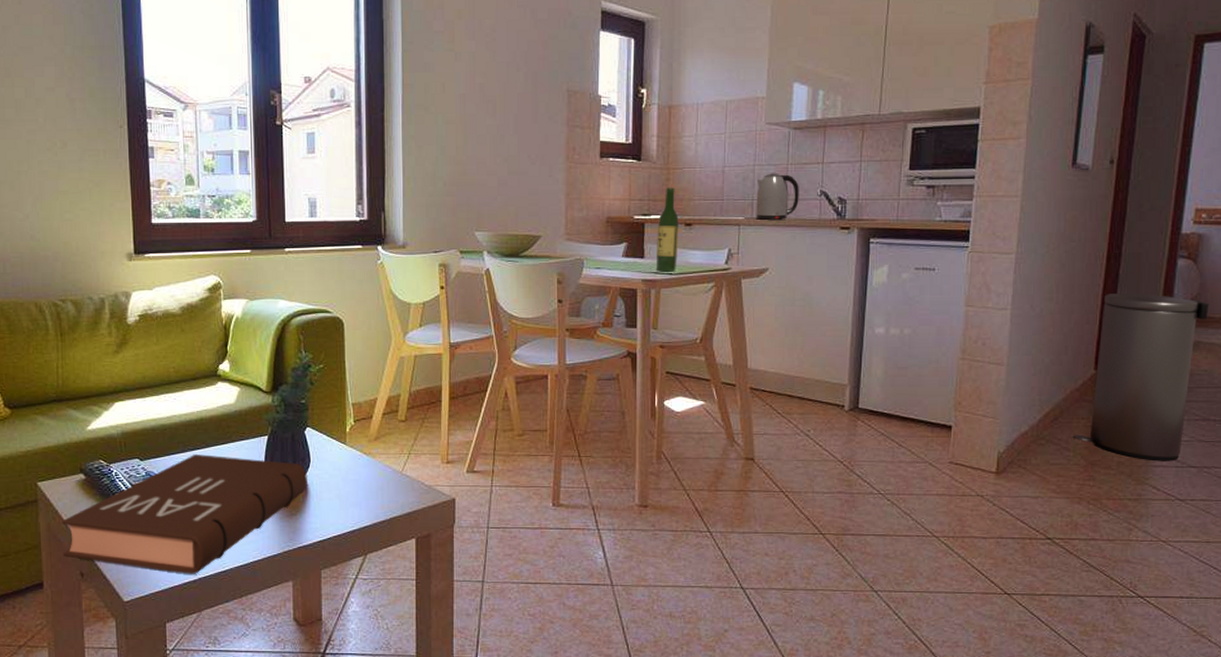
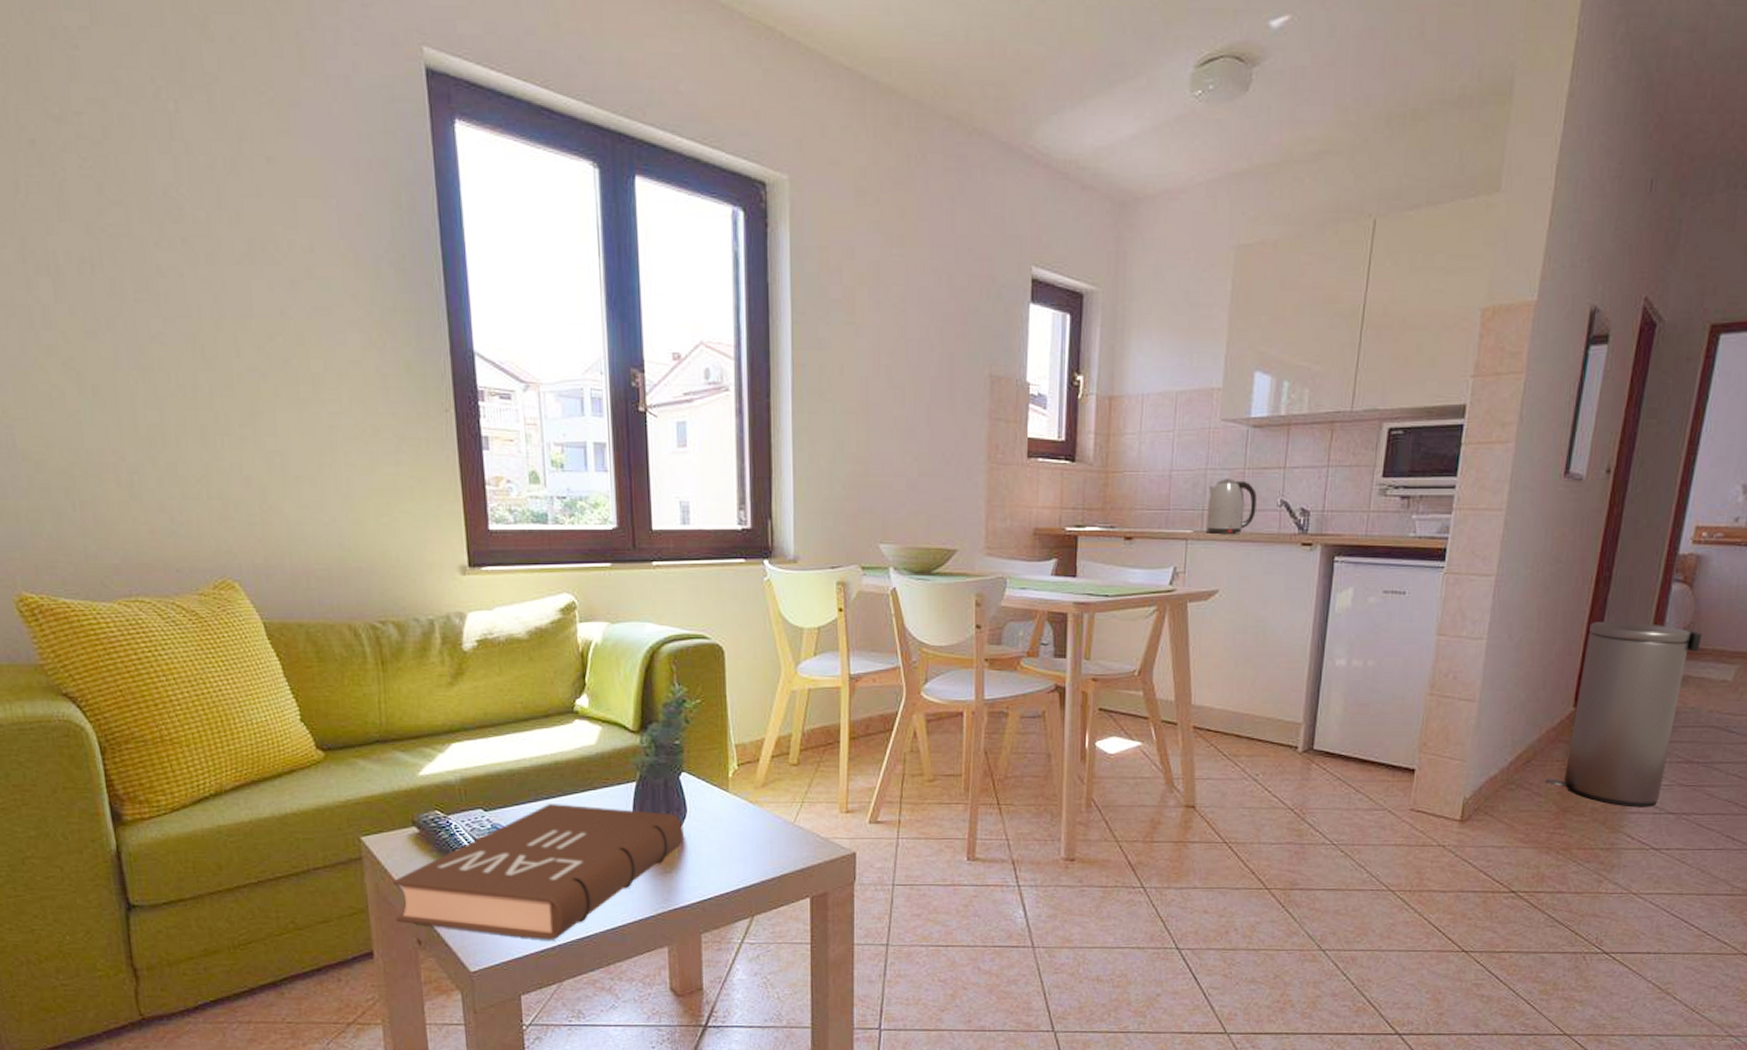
wine bottle: present [656,187,679,272] -> none [1089,494,1118,593]

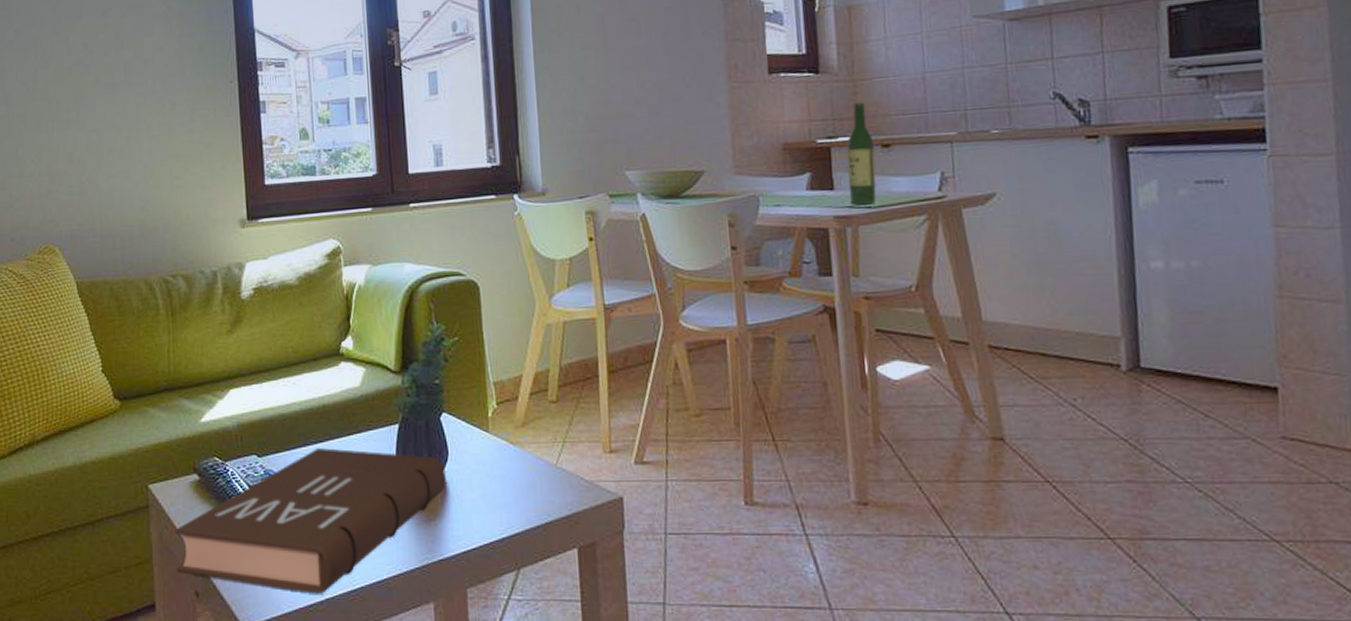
wine bottle: none [1089,494,1118,593] -> present [847,102,877,206]
kettle: present [1206,479,1257,533] -> none [969,75,1027,134]

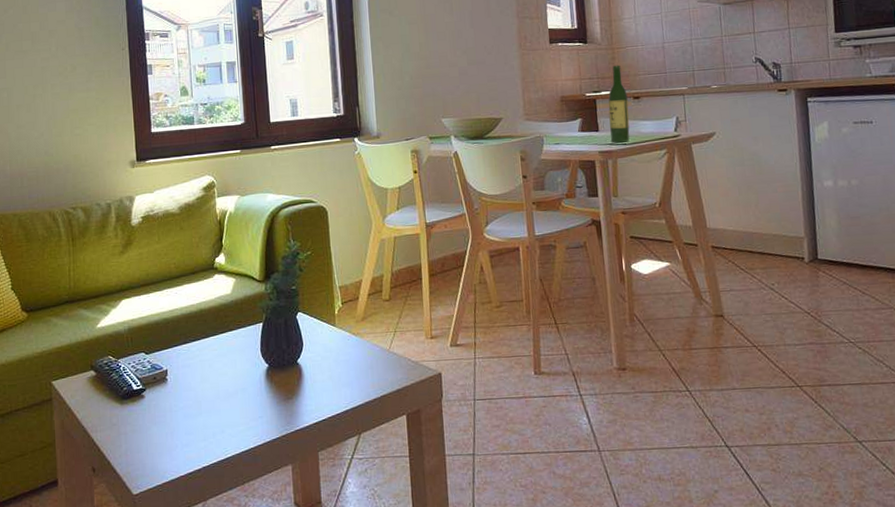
book: present [174,448,446,594] -> none [74,344,301,464]

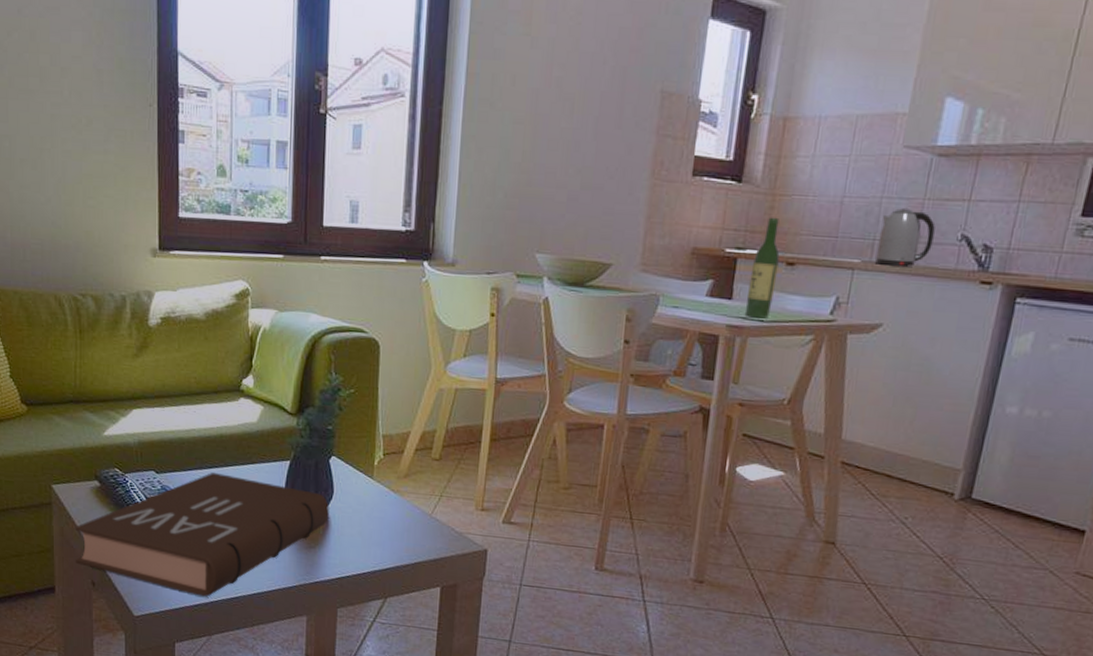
book: none [74,344,301,464] -> present [74,472,329,597]
kettle: none [696,45,737,89] -> present [875,208,935,267]

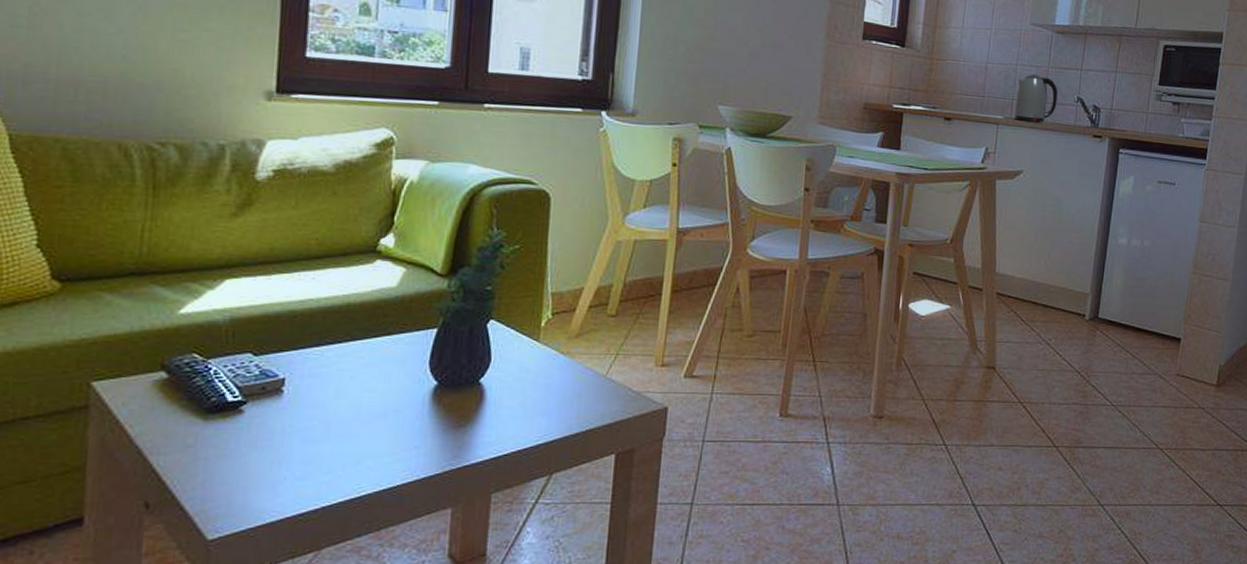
book: present [74,472,329,597] -> none [121,349,485,502]
wine bottle: present [744,217,780,319] -> none [911,78,939,167]

